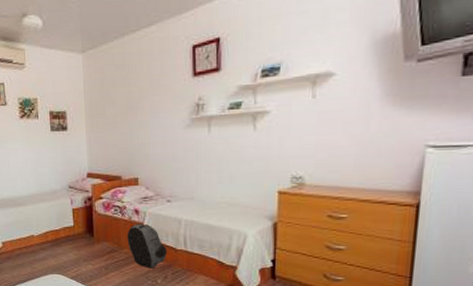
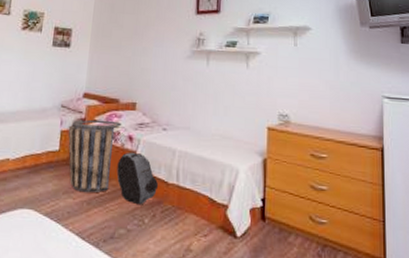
basket: none [78,197,127,260] -> present [68,119,122,193]

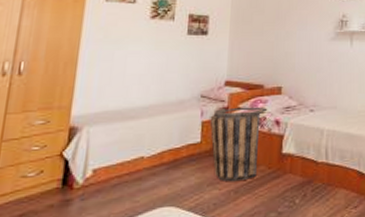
backpack: present [116,151,159,205] -> none [264,135,308,187]

